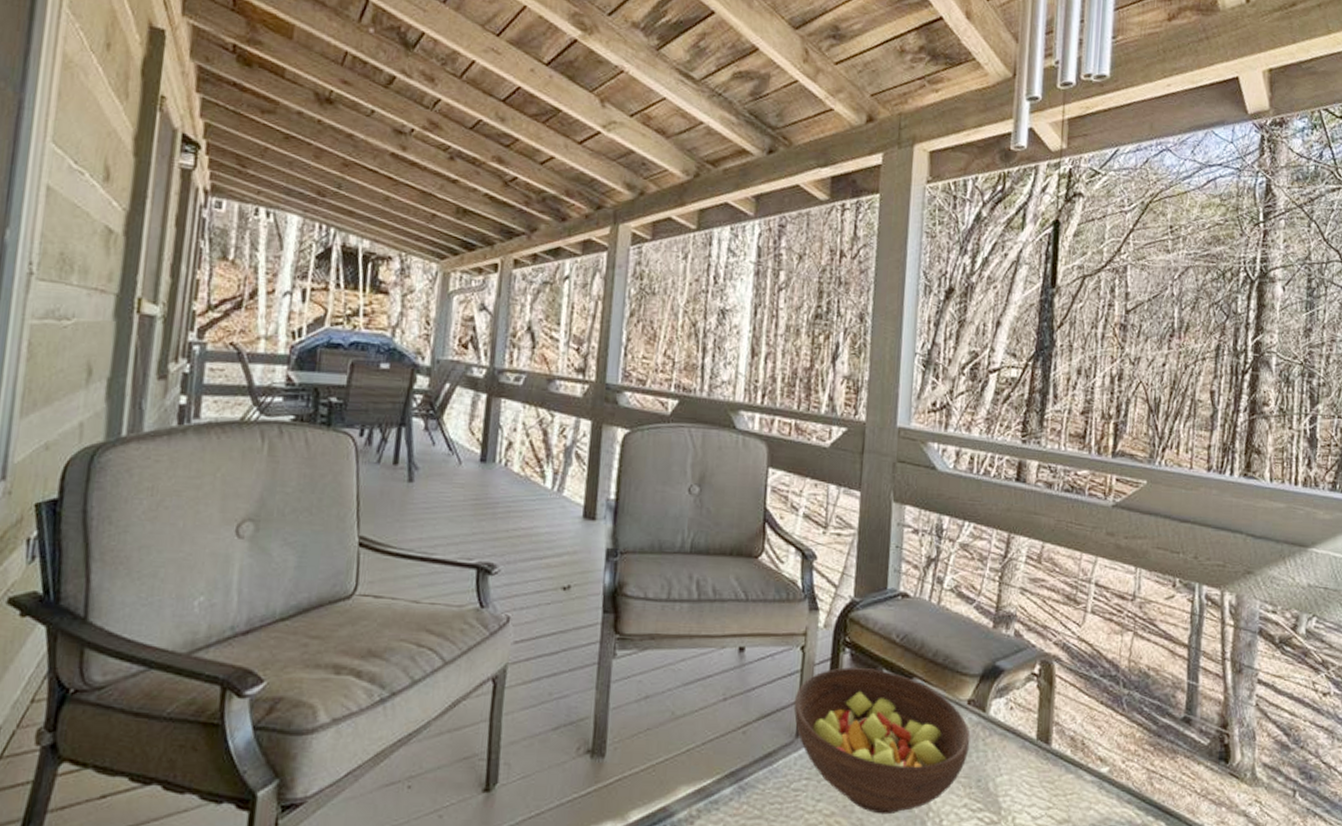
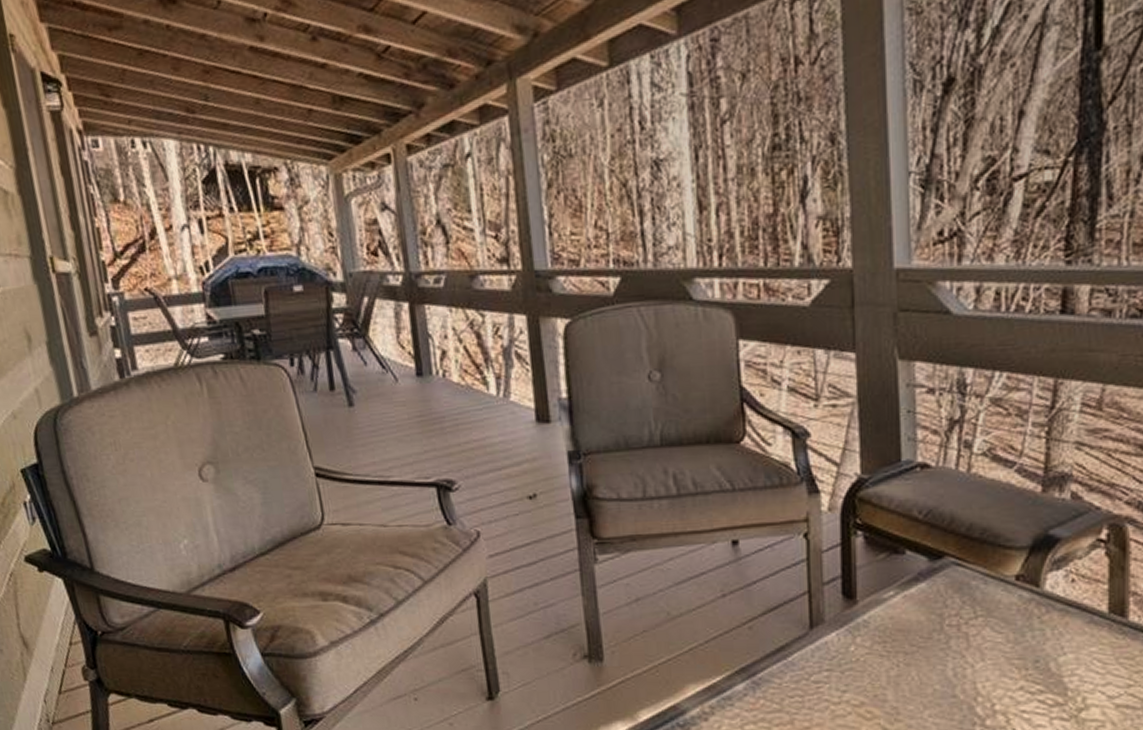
fruit bowl: present [793,667,970,815] -> none [803,550,1022,702]

